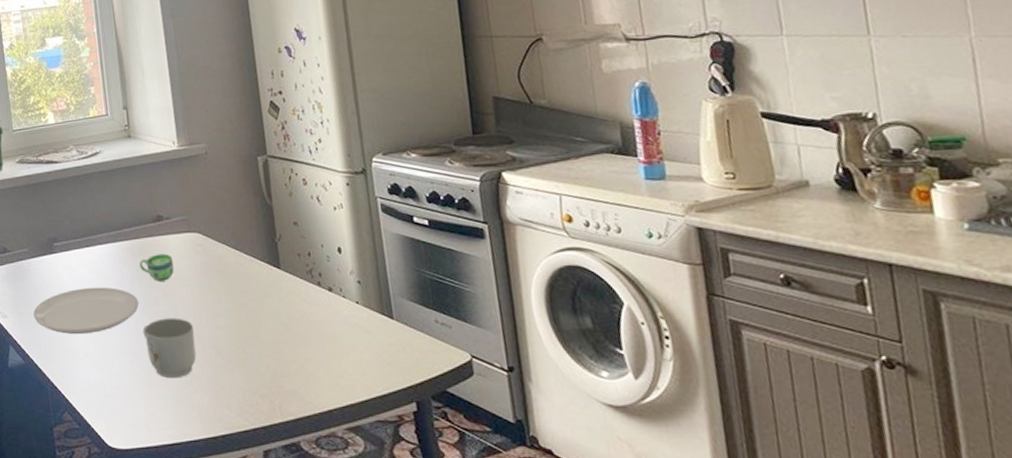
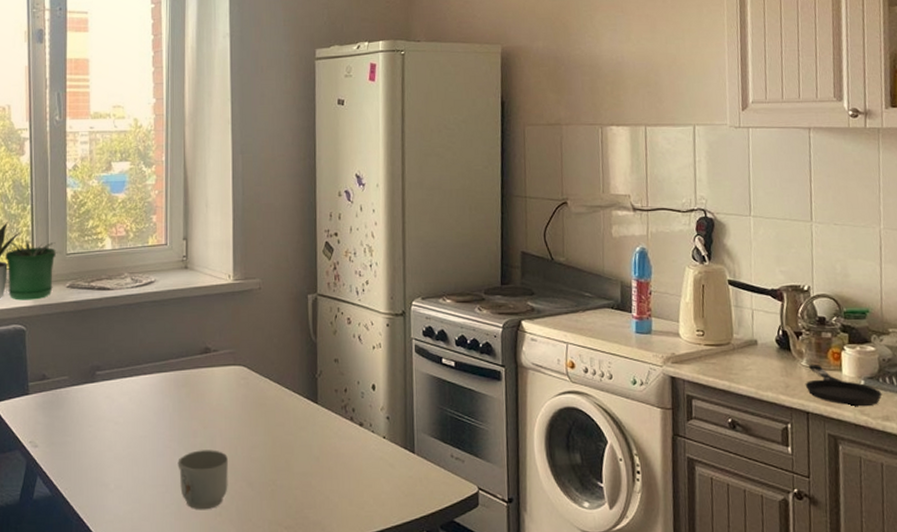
plate: present [33,287,140,335] -> none [67,417,177,466]
cup: present [139,253,174,281] -> none [182,385,216,413]
frying pan: none [882,206,998,255] -> present [805,365,882,406]

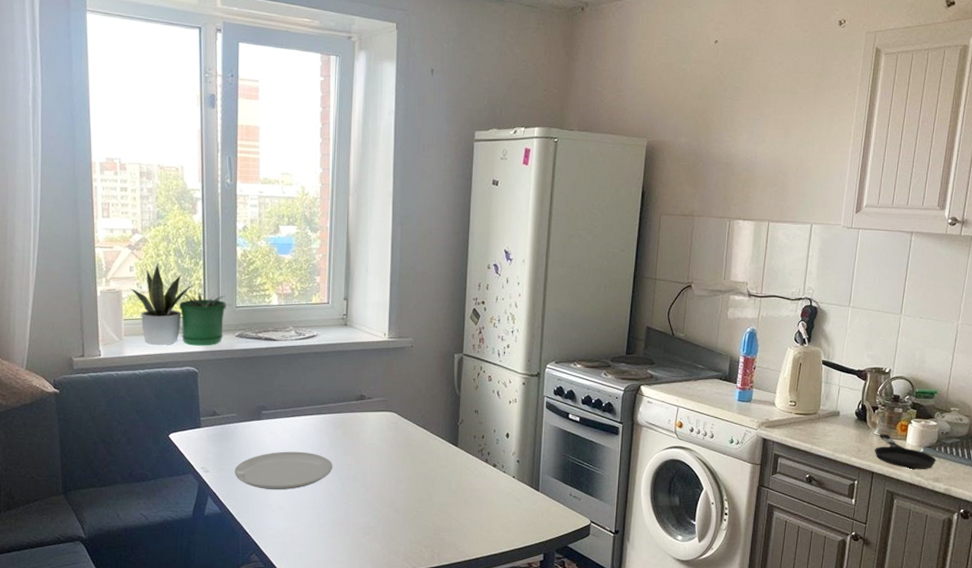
plate: none [67,417,177,466] -> present [235,451,333,490]
mug: present [178,450,228,510] -> none [333,481,377,530]

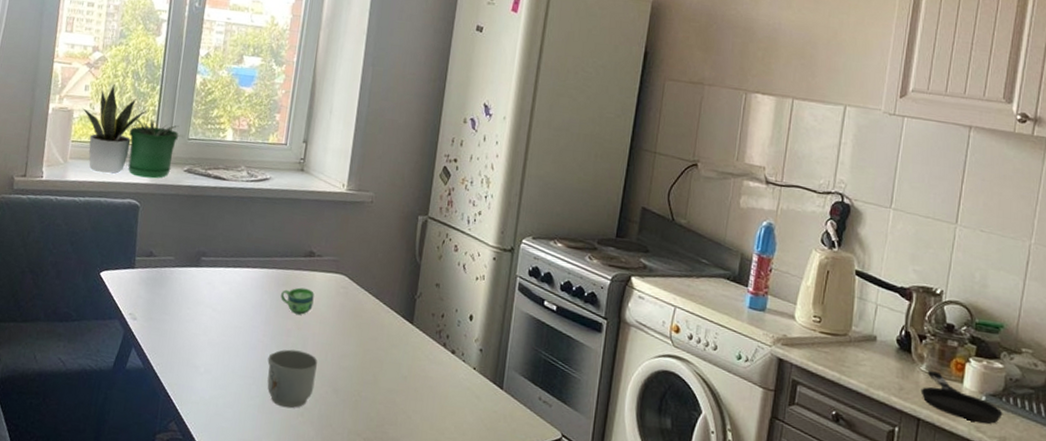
plate: present [235,451,333,490] -> none [163,305,272,351]
mug: none [333,481,377,530] -> present [267,349,317,408]
cup: none [338,427,368,450] -> present [281,287,314,315]

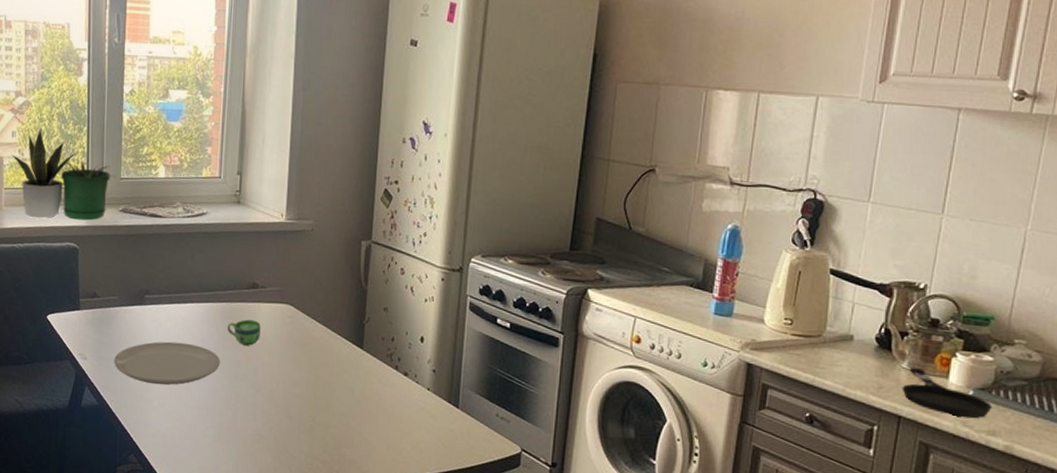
plate: none [163,305,272,351] -> present [114,341,221,385]
mug: present [267,349,317,408] -> none [219,380,269,436]

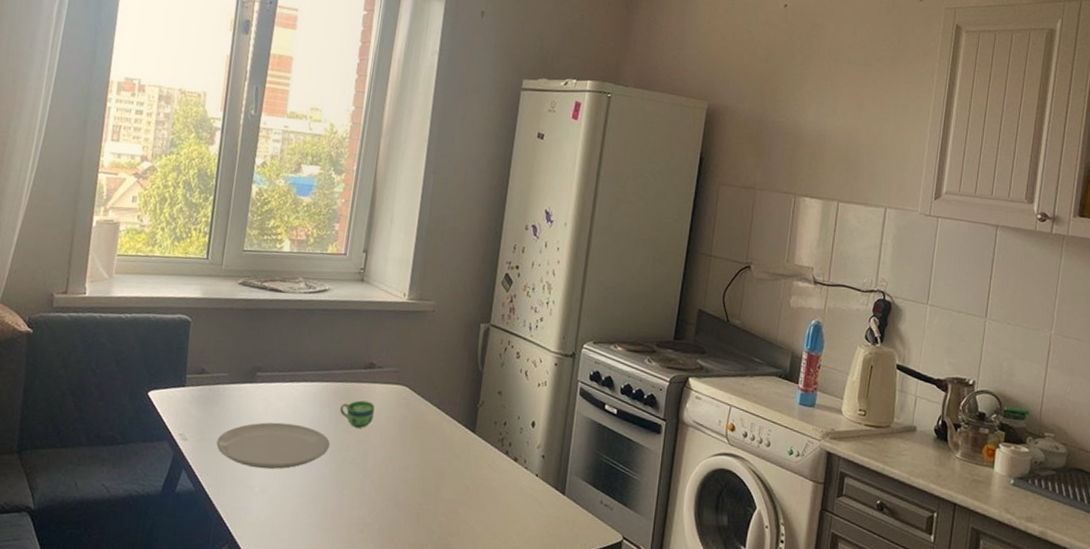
potted plant: present [11,128,77,219] -> none [128,195,200,289]
planter: present [61,161,115,220] -> none [178,229,238,292]
frying pan: present [902,368,993,418] -> none [956,458,1029,505]

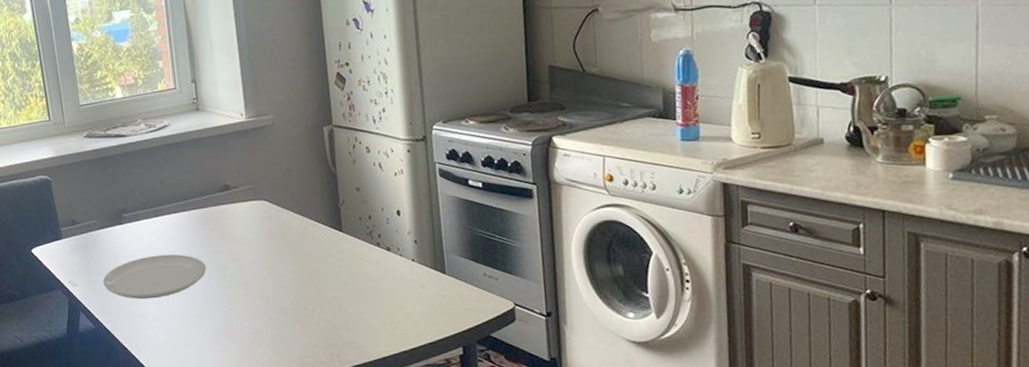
cup: present [340,400,375,428] -> none [207,221,241,247]

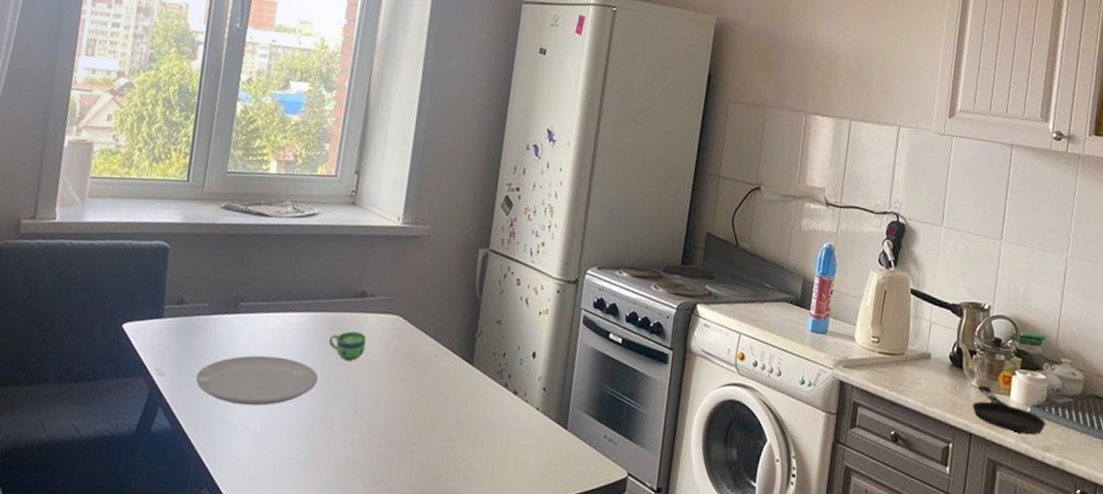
cup: none [207,221,241,247] -> present [329,331,366,361]
frying pan: none [880,160,975,202] -> present [972,386,1046,434]

